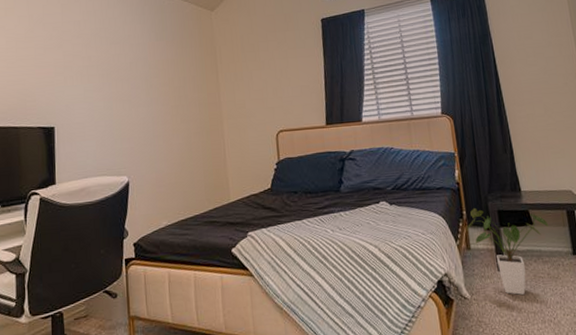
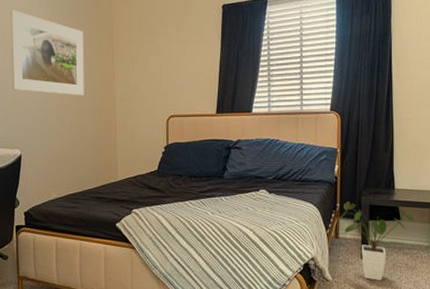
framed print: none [114,37,191,117] -> present [10,10,84,96]

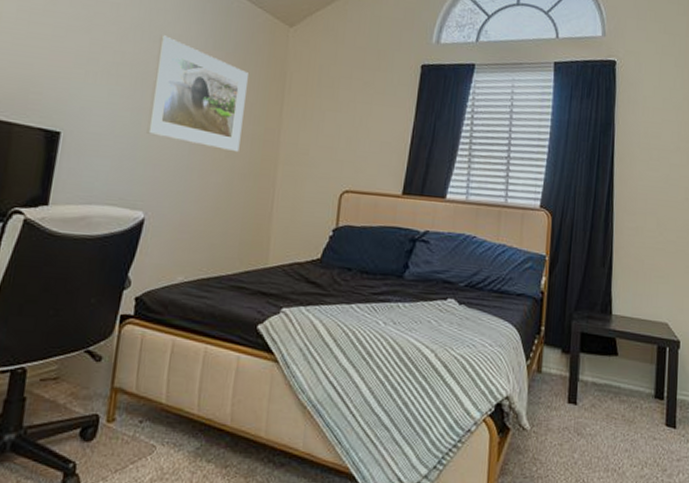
house plant: present [337,202,414,281] -> none [540,325,634,436]

